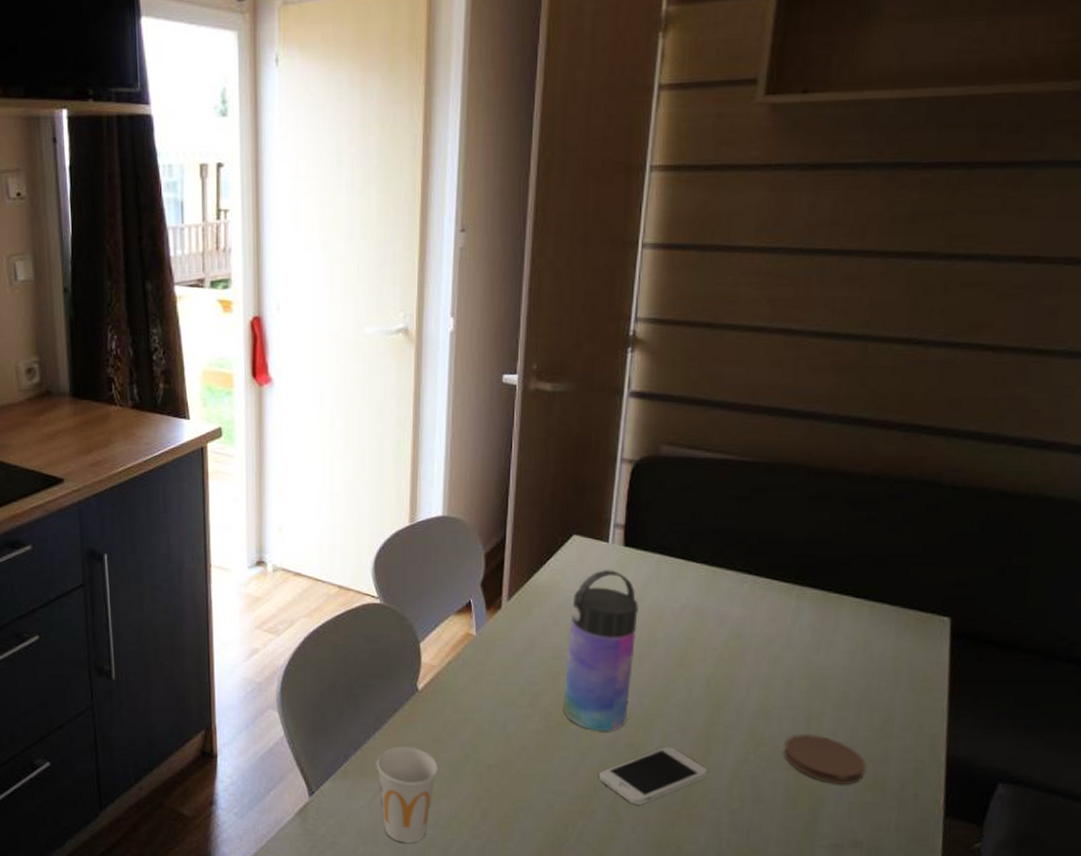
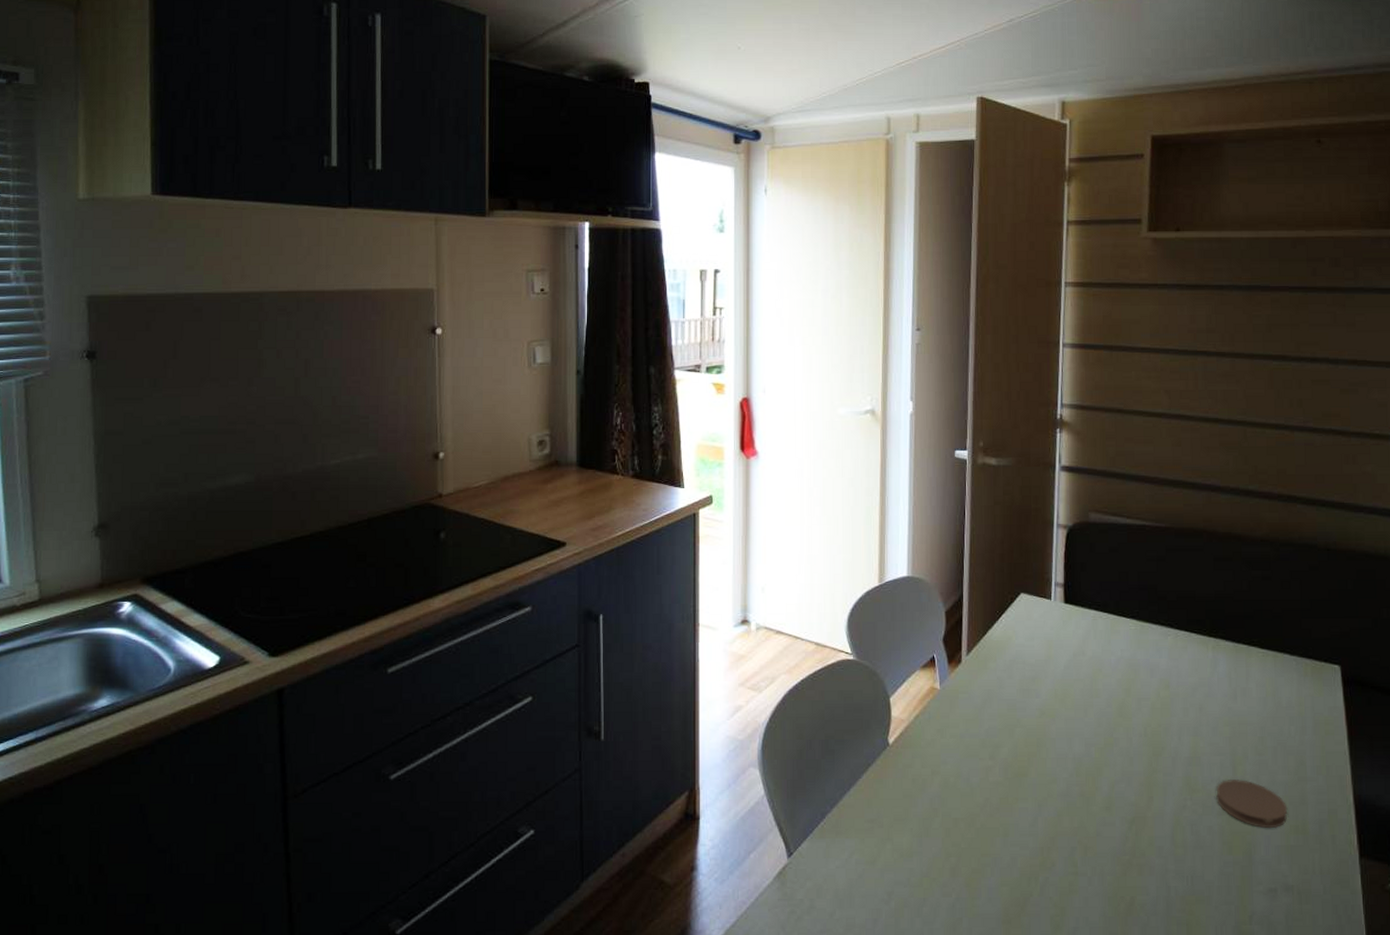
cup: present [376,746,438,843] -> none [851,802,909,904]
water bottle: present [563,569,639,732] -> none [1020,624,1081,782]
smartphone: present [599,747,708,805] -> none [1056,795,1152,855]

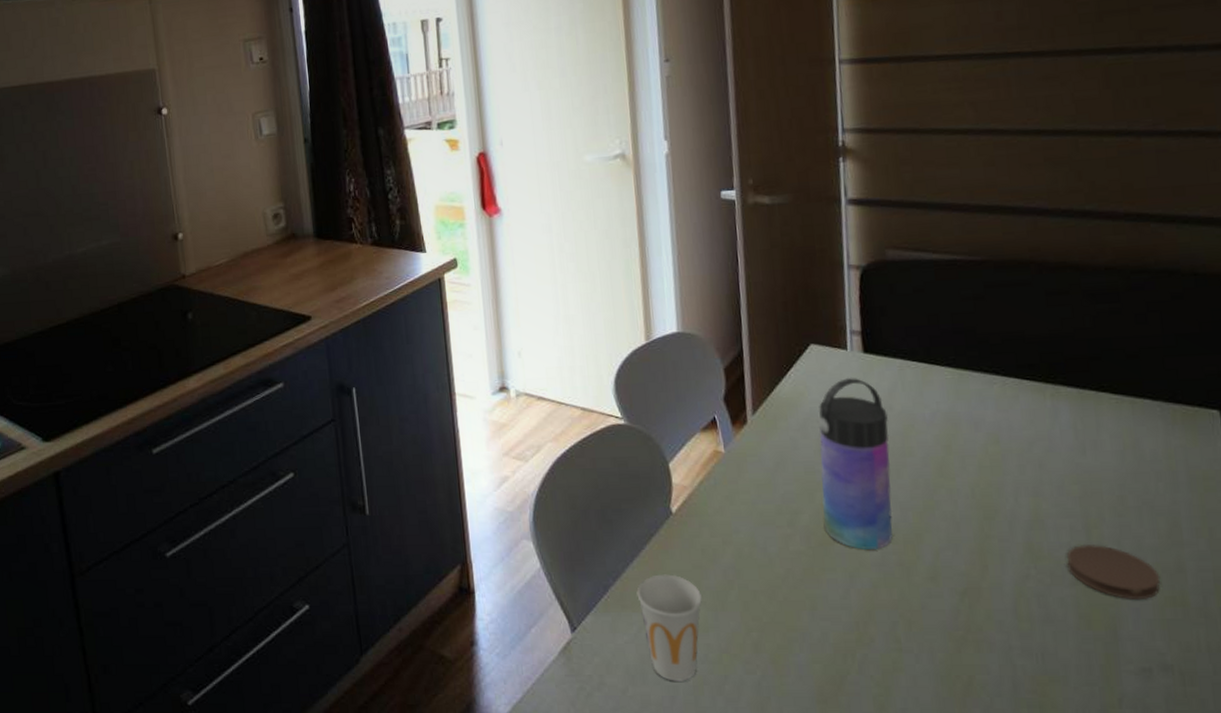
cup: none [851,802,909,904] -> present [636,574,702,681]
water bottle: none [1020,624,1081,782] -> present [819,377,893,551]

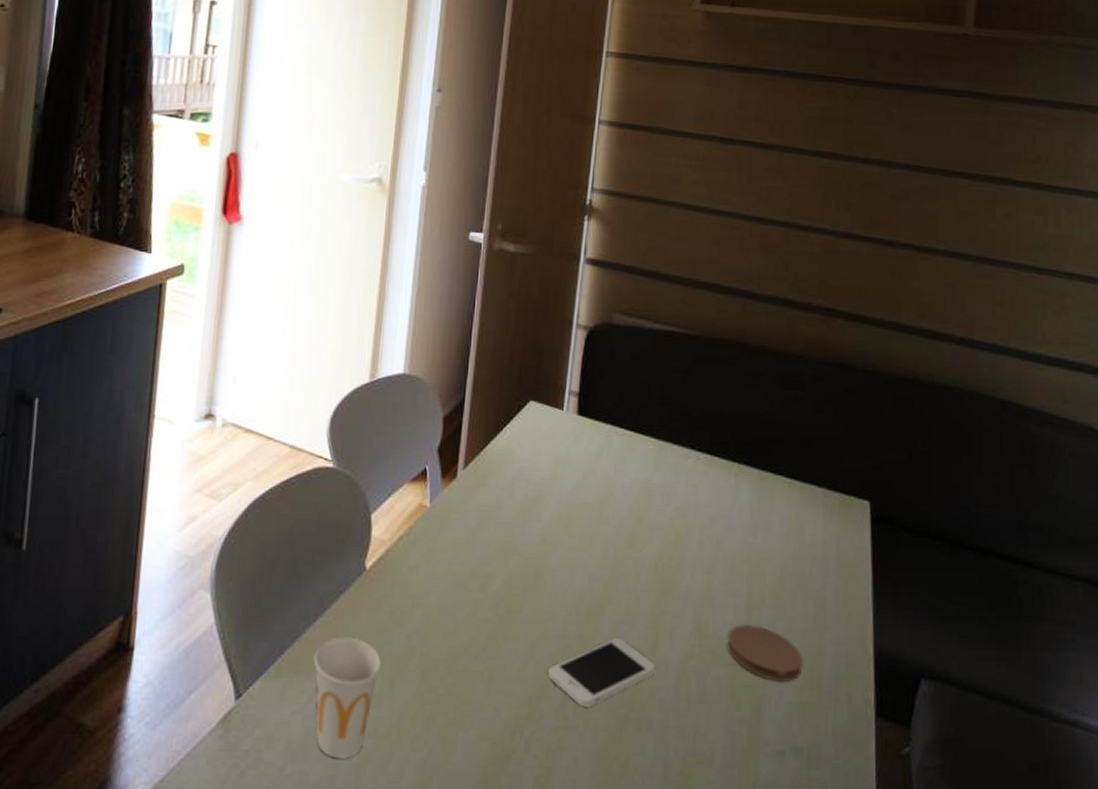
water bottle: present [819,377,893,551] -> none [514,438,590,621]
smartphone: none [872,564,988,630] -> present [548,638,655,707]

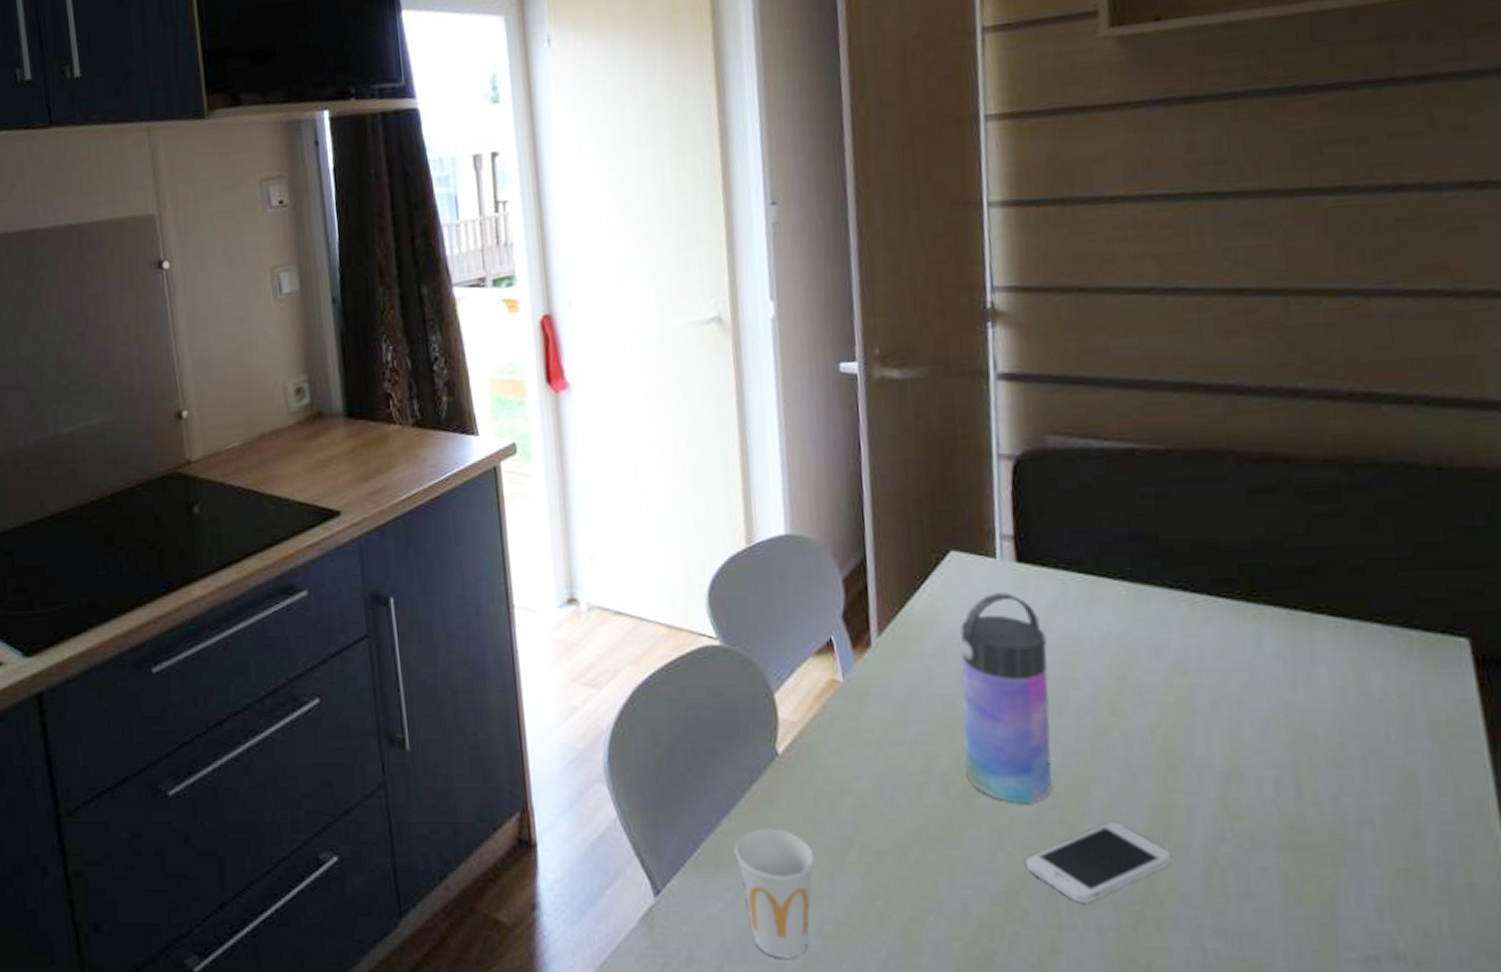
water bottle: none [514,438,590,621] -> present [960,591,1052,804]
coaster: present [727,625,803,681] -> none [1271,803,1392,871]

